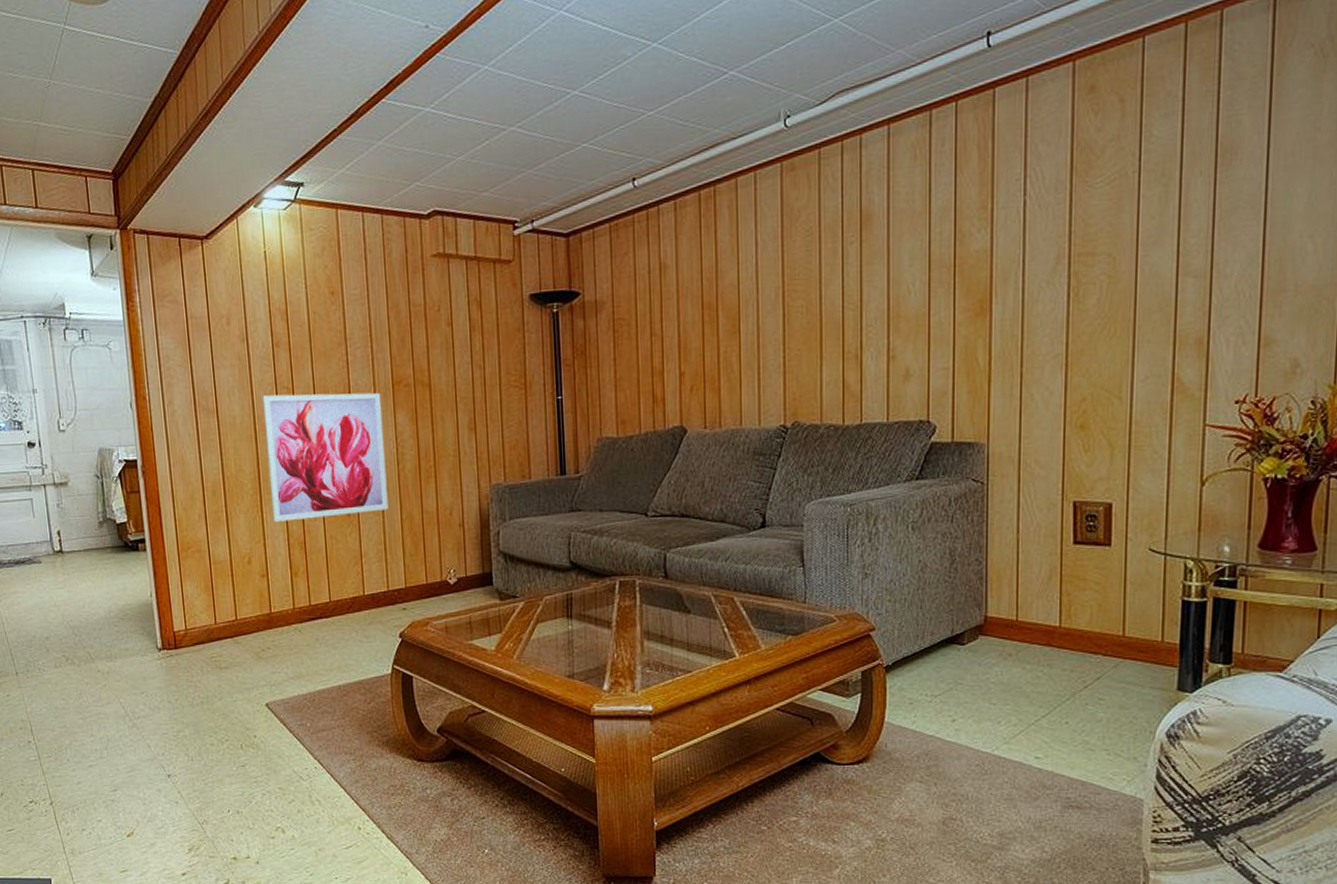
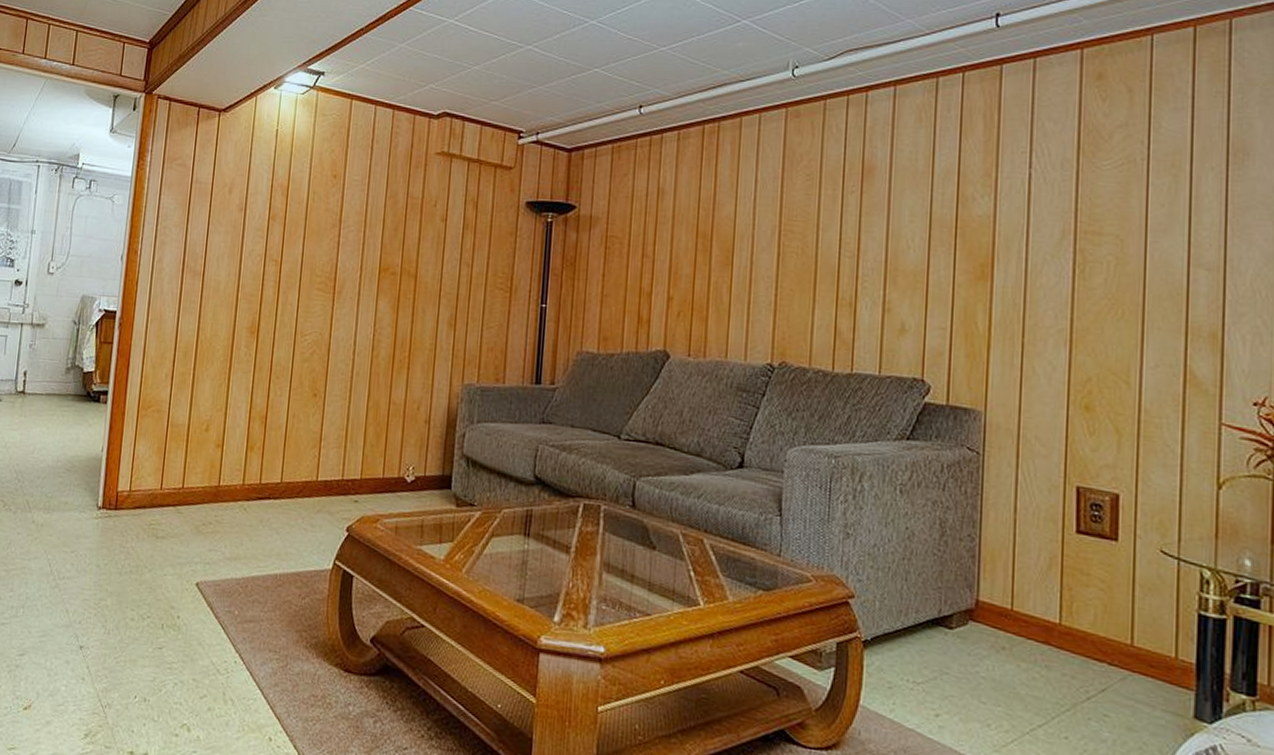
wall art: present [262,392,389,522] -> none [239,265,366,396]

